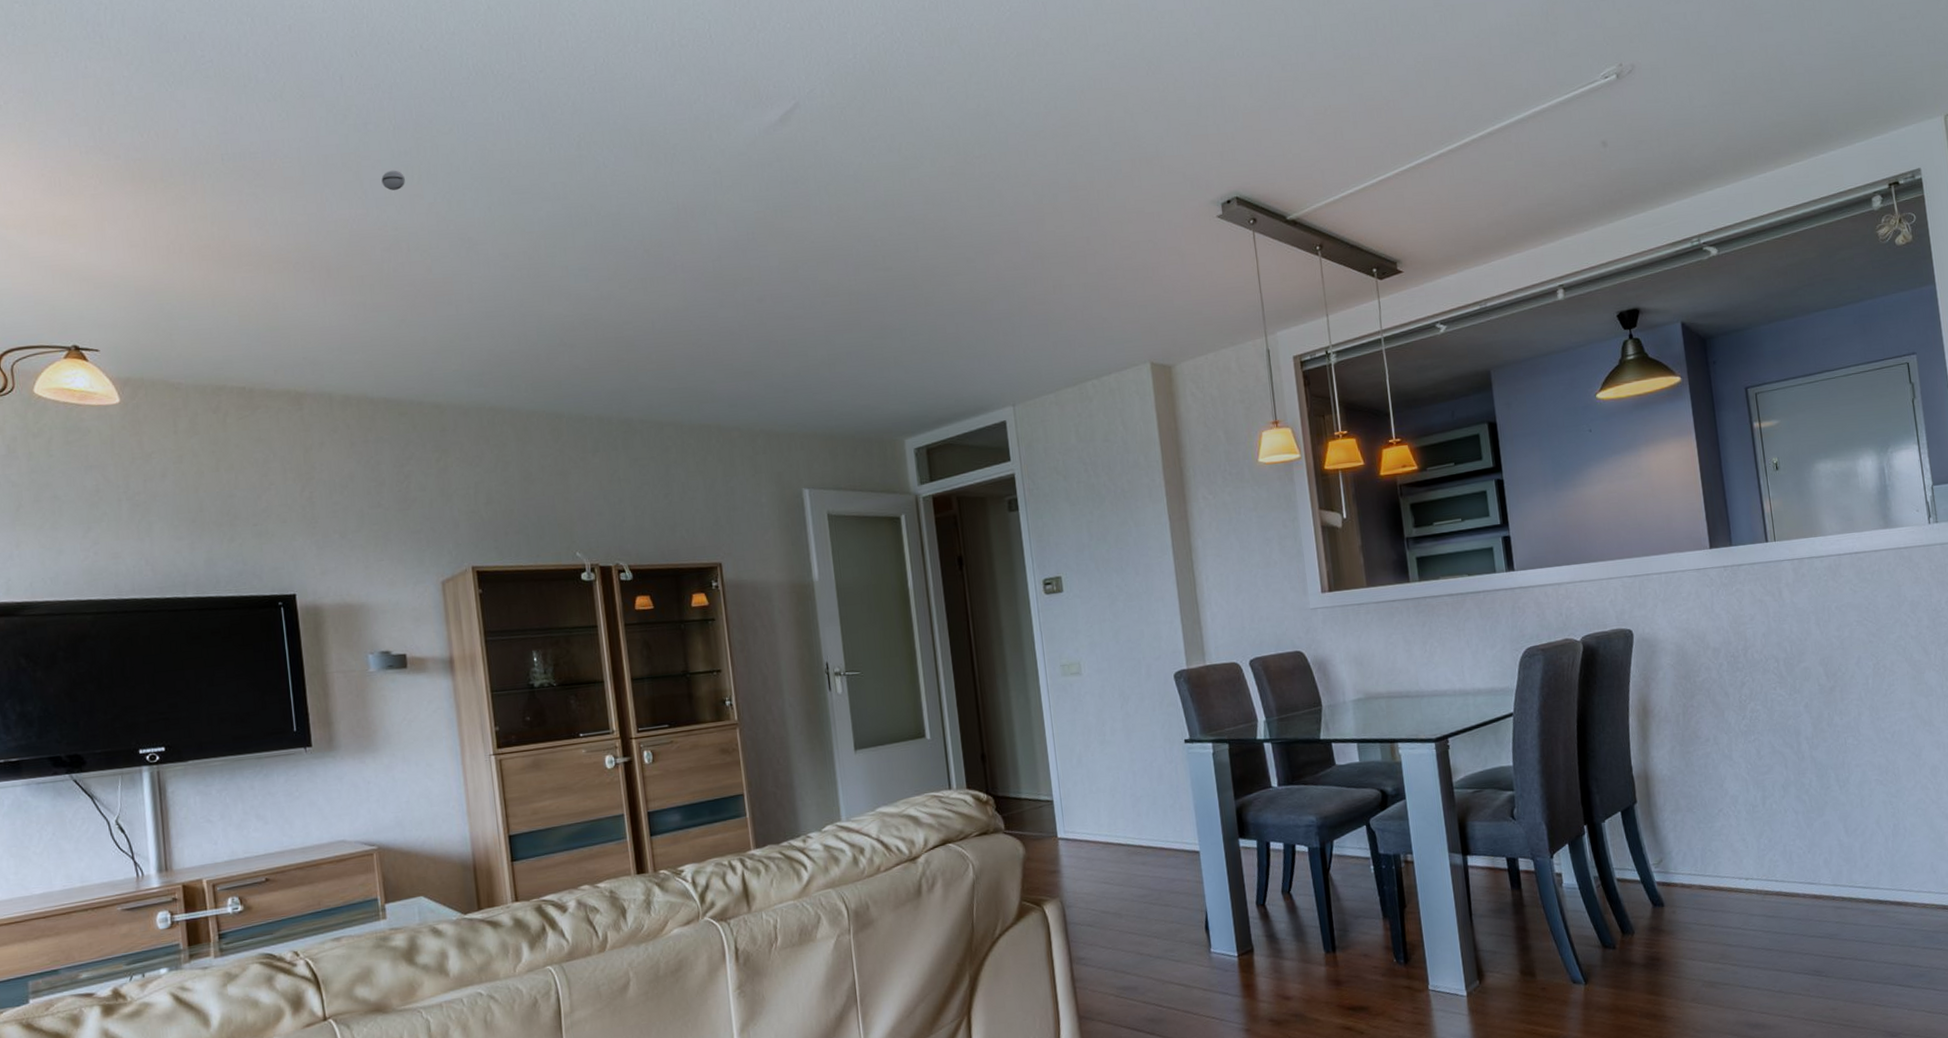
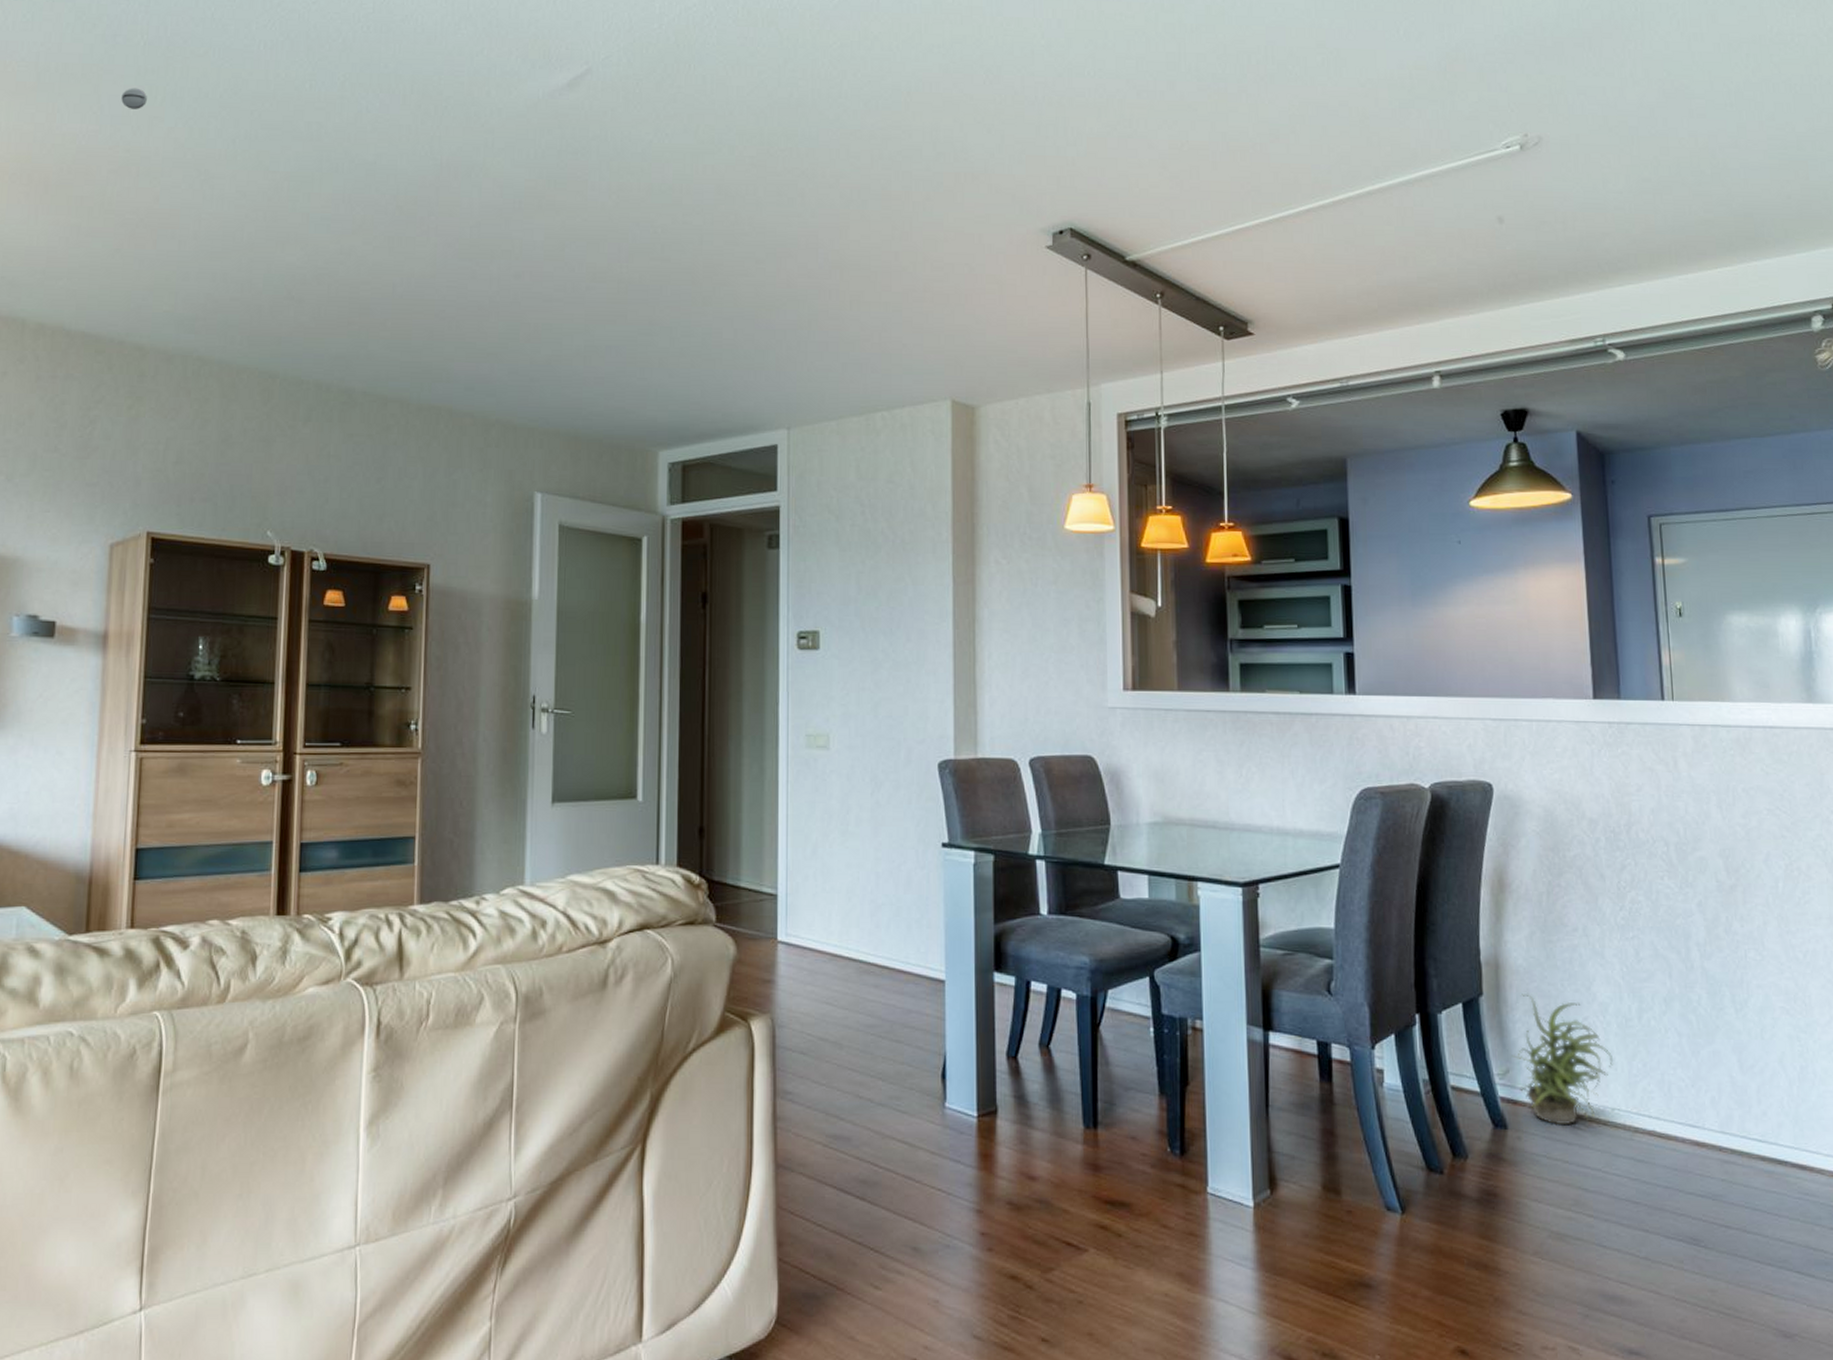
potted plant: none [1663,797,1746,897] -> present [1511,994,1614,1124]

